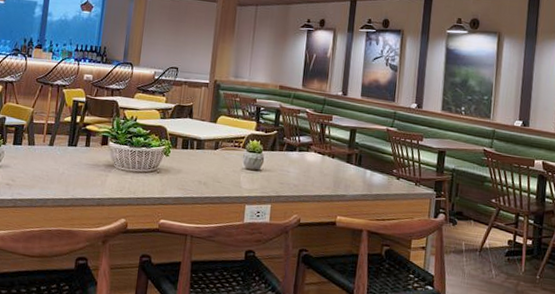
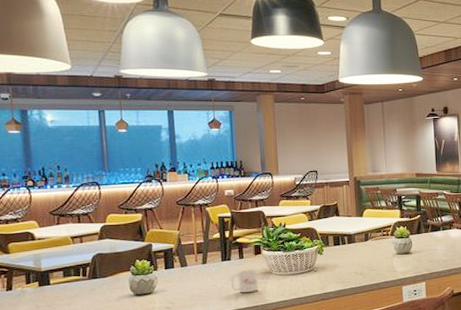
mug: none [72,158,101,183] -> present [230,269,258,293]

